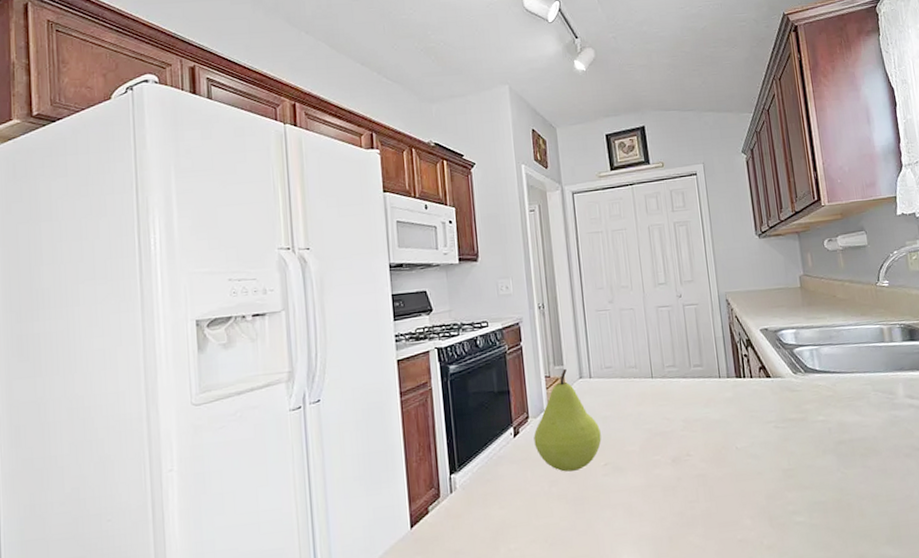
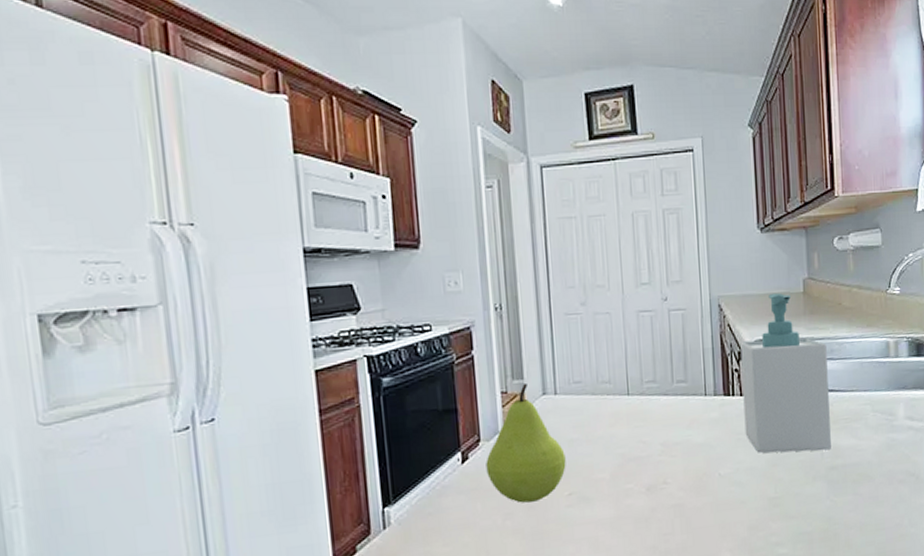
soap bottle: none [747,288,838,429] -> present [740,293,831,453]

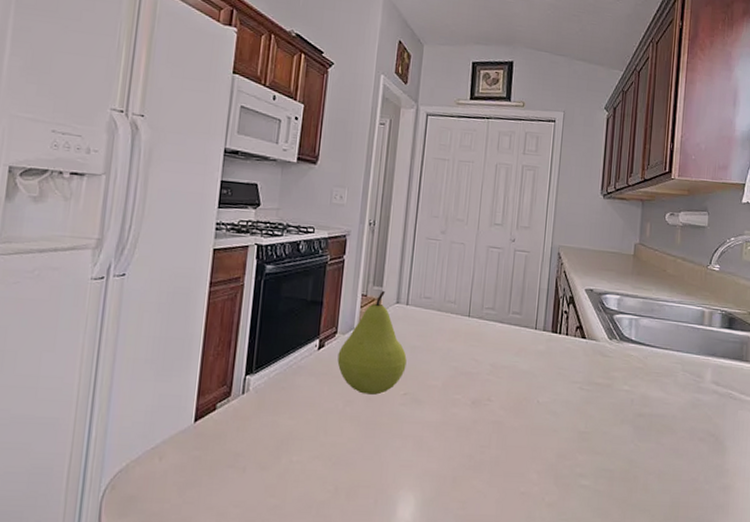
soap bottle: present [740,293,831,453] -> none [566,252,648,398]

